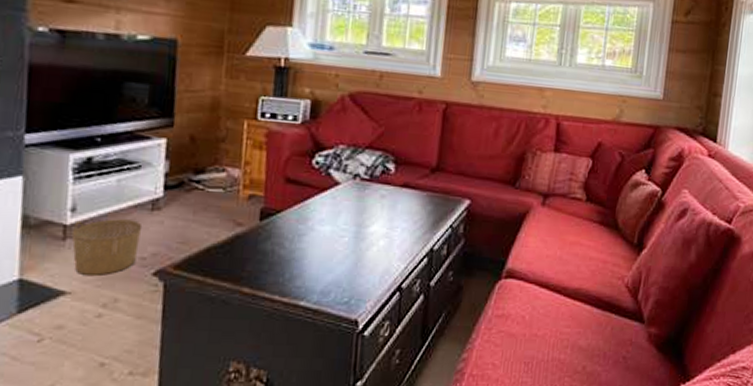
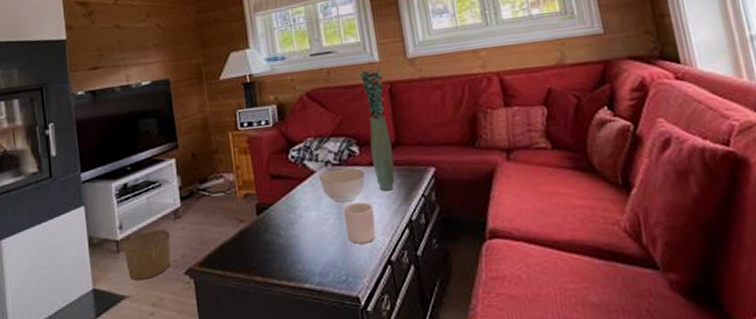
bowl: none [343,184,395,223] -> present [319,168,365,204]
mug: none [360,223,395,267] -> present [342,202,376,244]
vase: none [405,78,440,217] -> present [359,66,395,191]

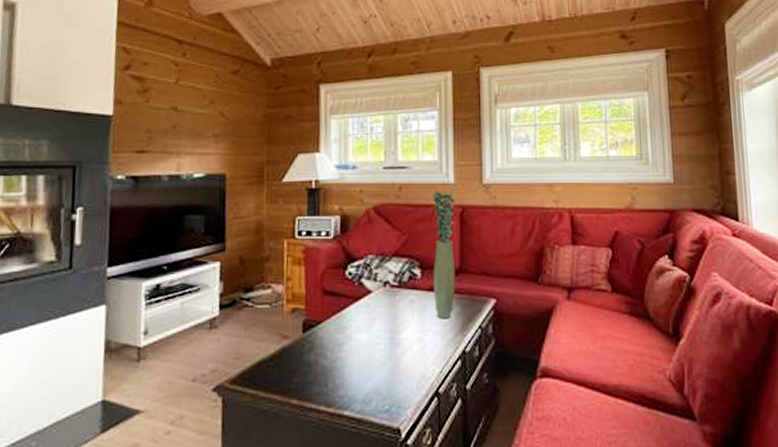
basket: present [122,229,171,280] -> none [144,339,203,393]
bowl: present [319,168,365,204] -> none [376,291,423,328]
mug: present [342,202,376,244] -> none [395,328,427,372]

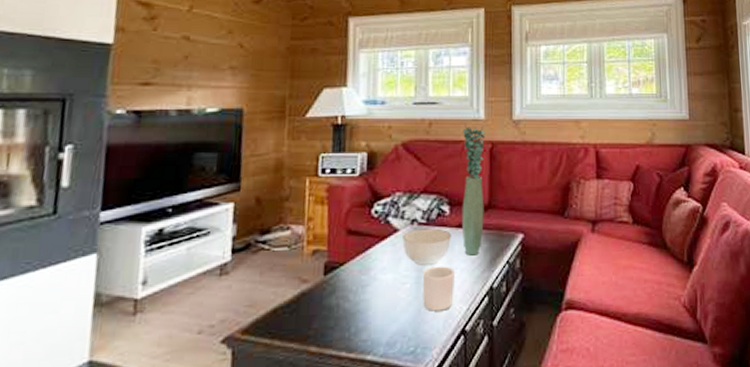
bowl: none [376,291,423,328] -> present [402,228,451,267]
mug: none [395,328,427,372] -> present [422,266,455,312]

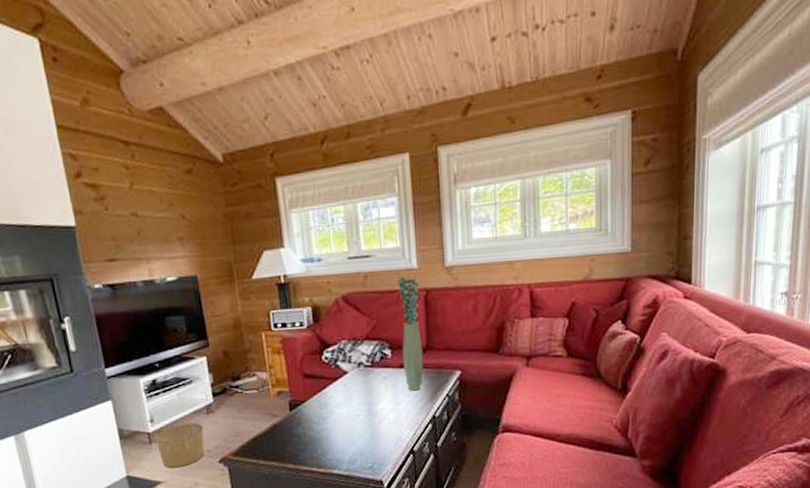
basket: none [142,287,211,350] -> present [154,423,204,468]
bowl: present [402,228,451,267] -> none [352,369,395,401]
mug: present [422,266,455,312] -> none [372,400,402,437]

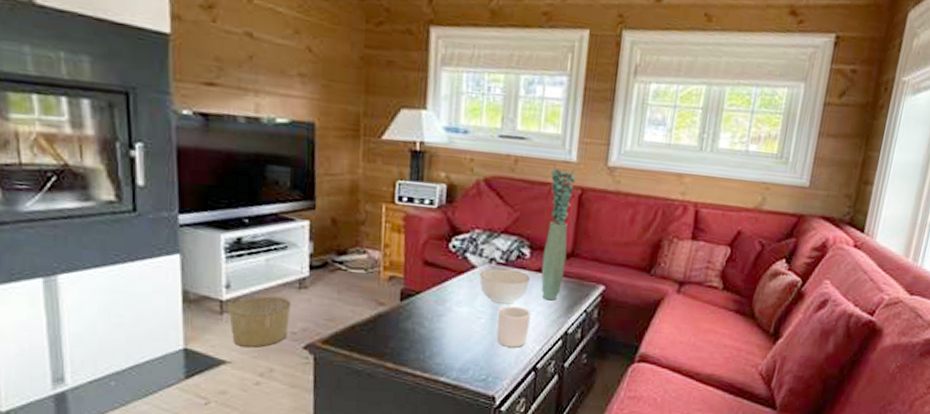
bowl: none [352,369,395,401] -> present [479,268,530,305]
mug: none [372,400,402,437] -> present [496,306,531,348]

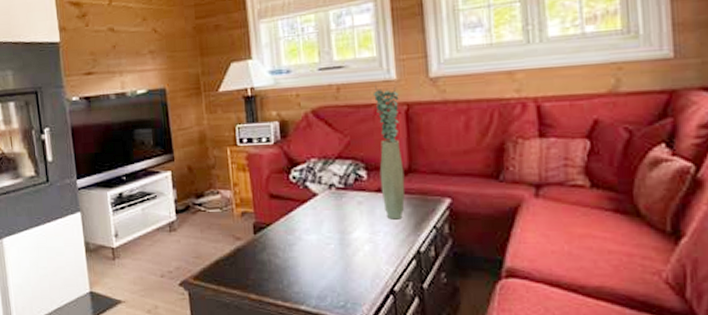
basket: present [227,296,292,348] -> none [118,241,166,287]
bowl: present [479,268,530,305] -> none [322,193,372,229]
mug: present [496,306,531,348] -> none [345,229,380,271]

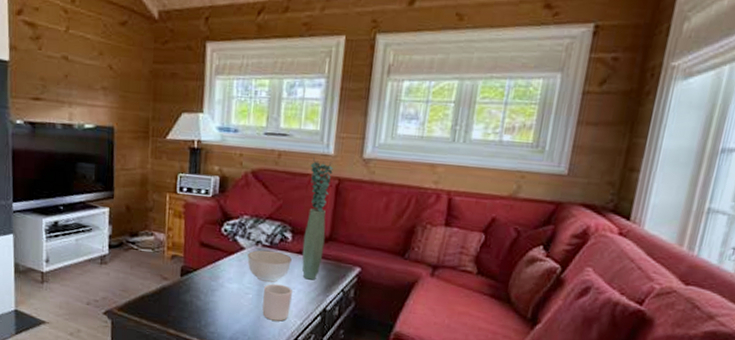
bowl: none [322,193,372,229] -> present [247,249,292,283]
mug: none [345,229,380,271] -> present [262,283,292,322]

